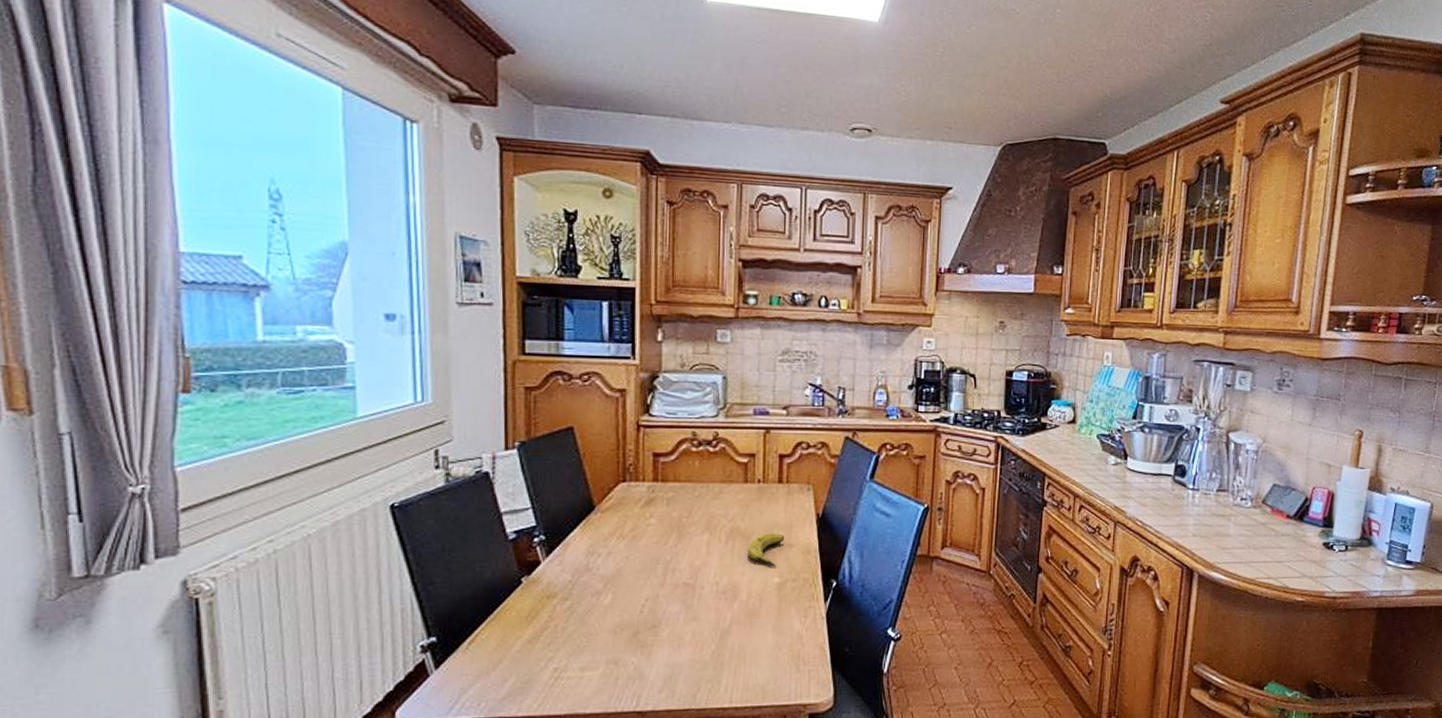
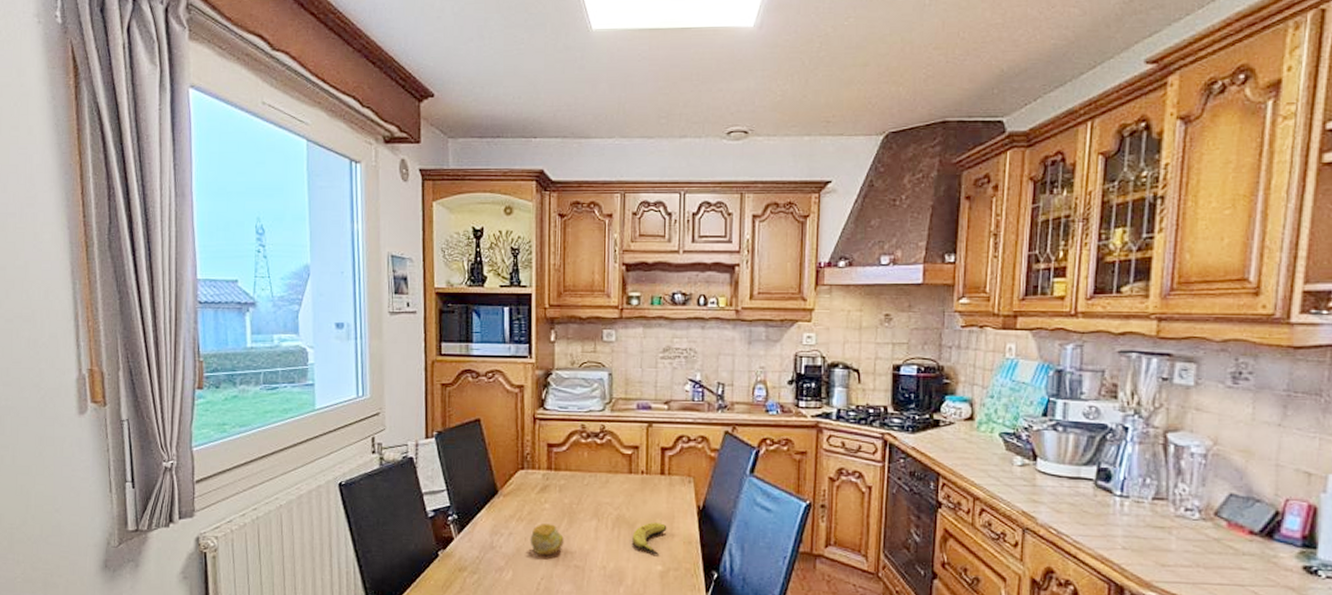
fruit: none [632,540,672,575] -> present [530,524,564,556]

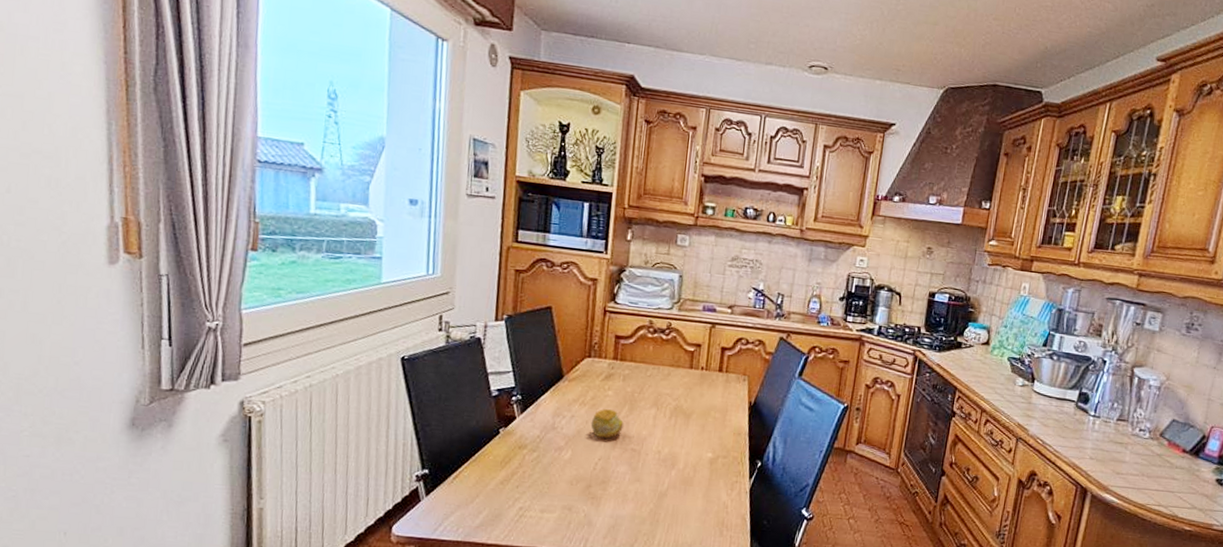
banana: present [632,523,667,555] -> none [687,414,720,444]

